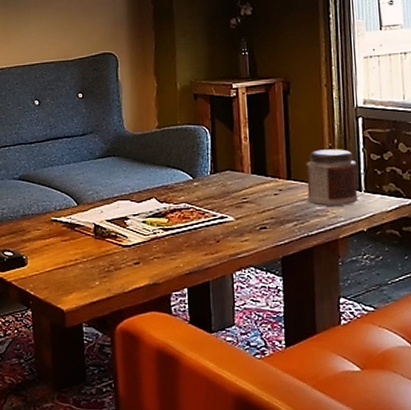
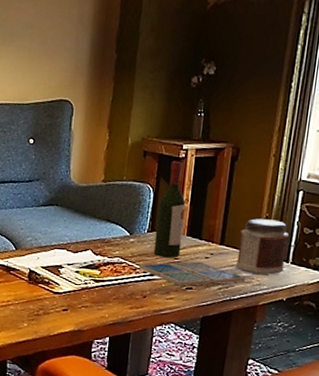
drink coaster: none [207,199,320,227] -> present [139,261,246,287]
wine bottle: none [217,100,248,198] -> present [153,160,186,258]

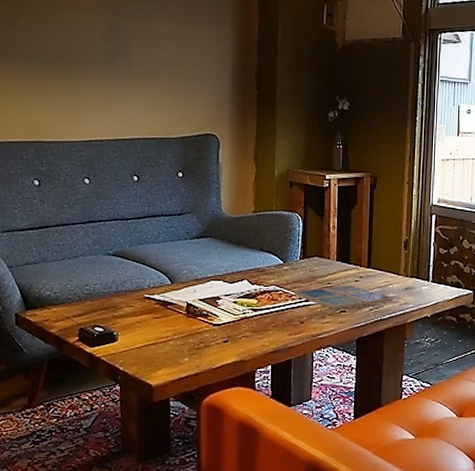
wine bottle: present [153,160,186,258] -> none [307,190,333,283]
jar: present [235,218,289,275] -> none [383,242,427,295]

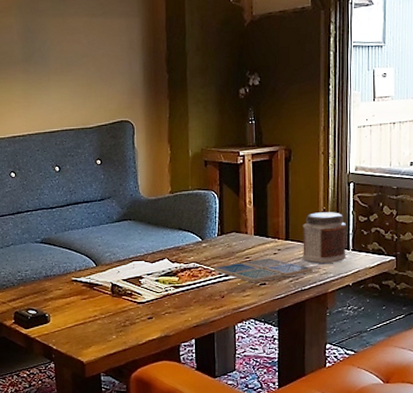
jar: none [383,242,427,295] -> present [302,212,346,264]

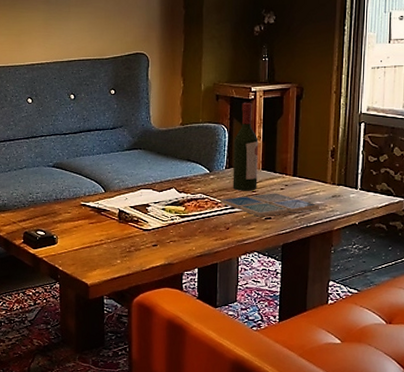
wine bottle: none [224,167,250,258] -> present [232,102,259,191]
jar: present [302,212,346,264] -> none [309,150,355,202]

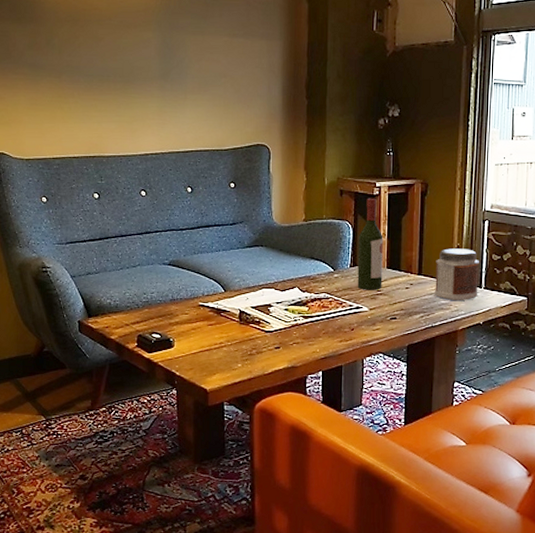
drink coaster: present [220,193,319,217] -> none [345,292,444,317]
jar: none [309,150,355,202] -> present [434,248,479,301]

